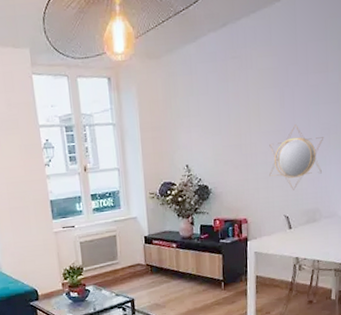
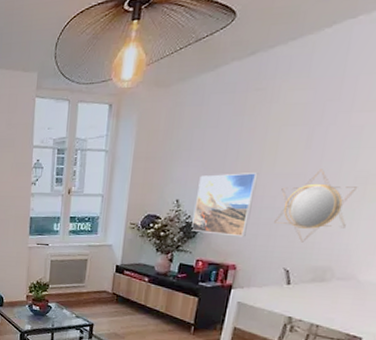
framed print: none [202,133,250,193] -> present [191,173,258,237]

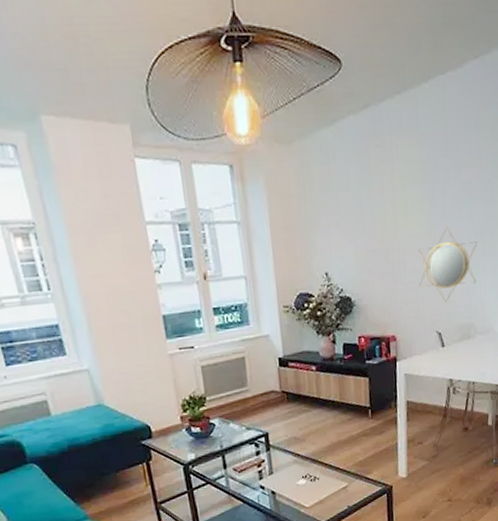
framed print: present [191,173,258,237] -> none [343,235,398,306]

